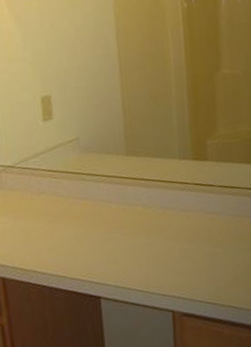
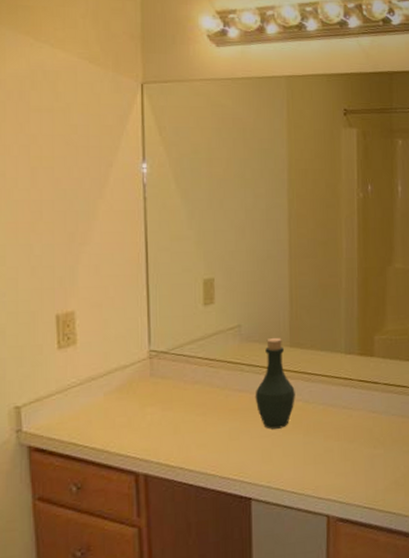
bottle: none [97,148,135,233] -> present [255,338,295,429]

